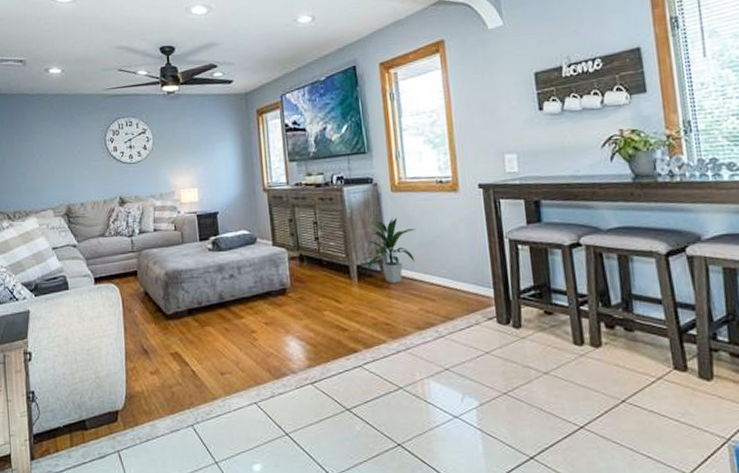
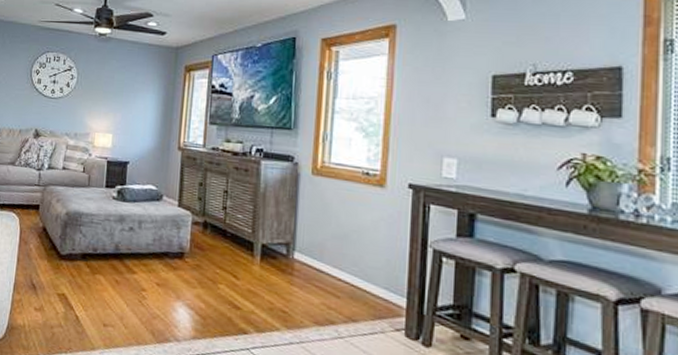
indoor plant: present [367,217,416,284] -> none [272,201,332,271]

